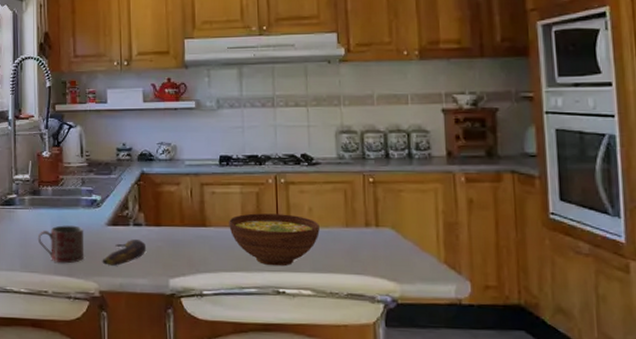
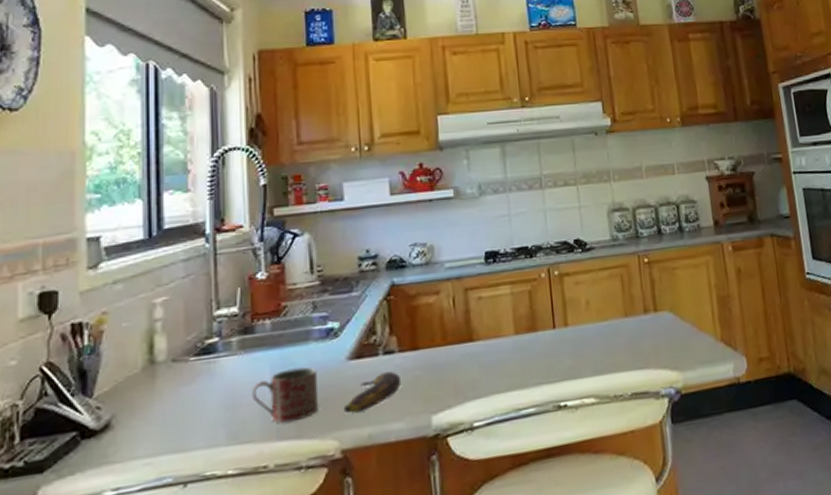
bowl: present [229,213,320,267] -> none [499,311,599,377]

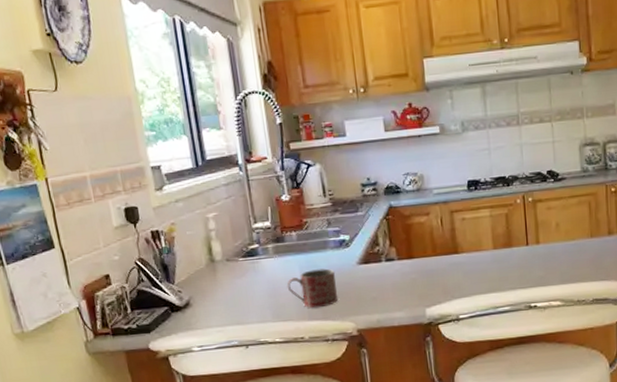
banana: present [343,371,402,414] -> none [357,274,401,304]

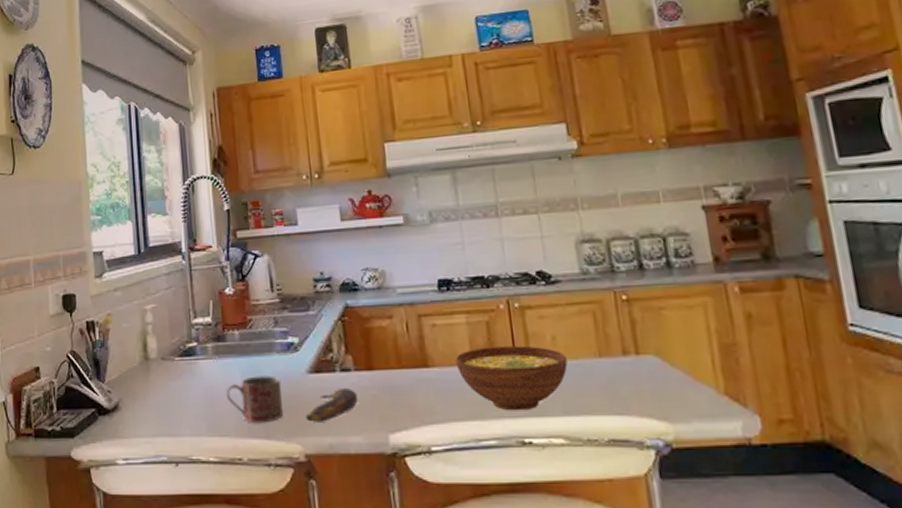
banana: none [357,274,401,304] -> present [305,388,359,422]
bowl: none [480,232,567,283] -> present [455,345,568,411]

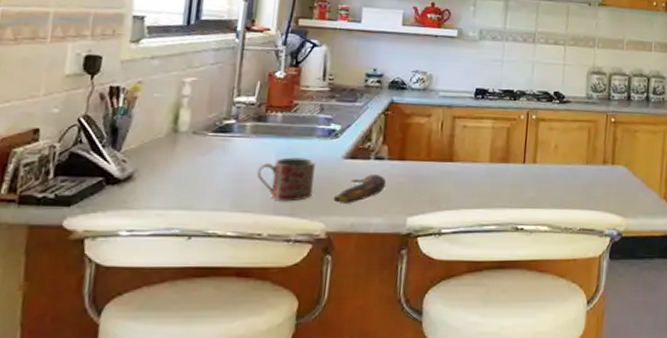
bowl: present [455,345,568,411] -> none [476,149,563,203]

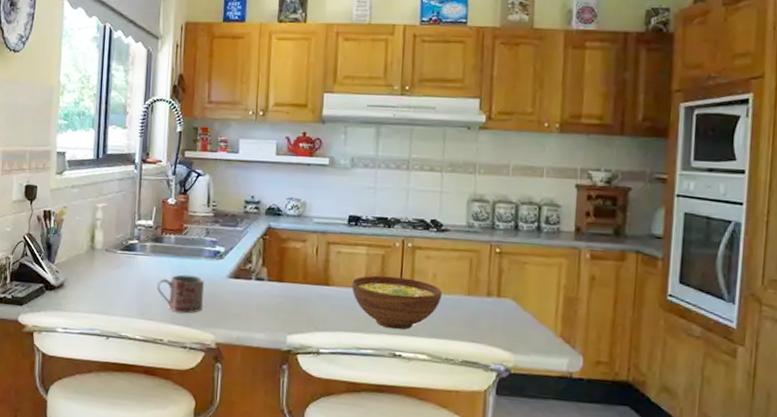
banana: present [333,175,387,204] -> none [220,293,267,319]
bowl: none [476,149,563,203] -> present [351,275,442,330]

